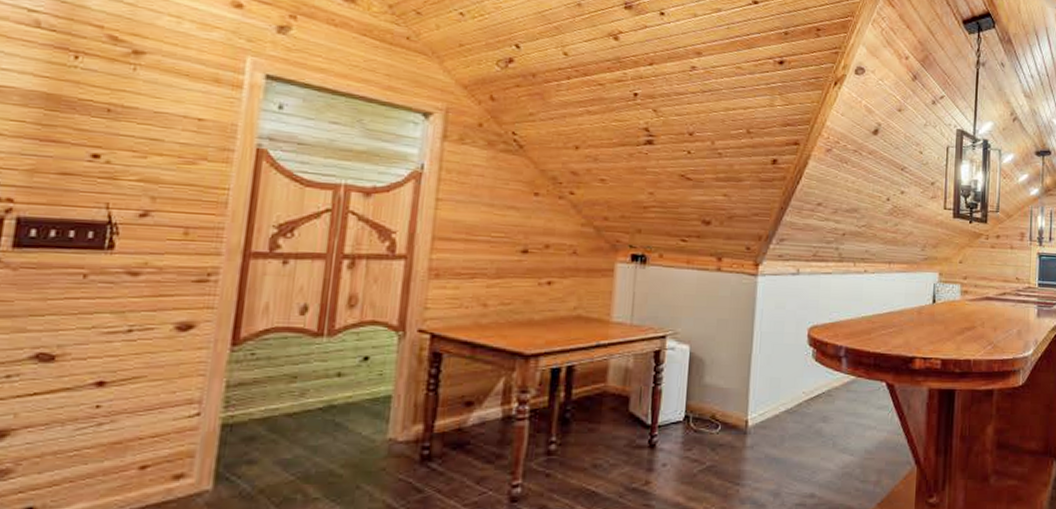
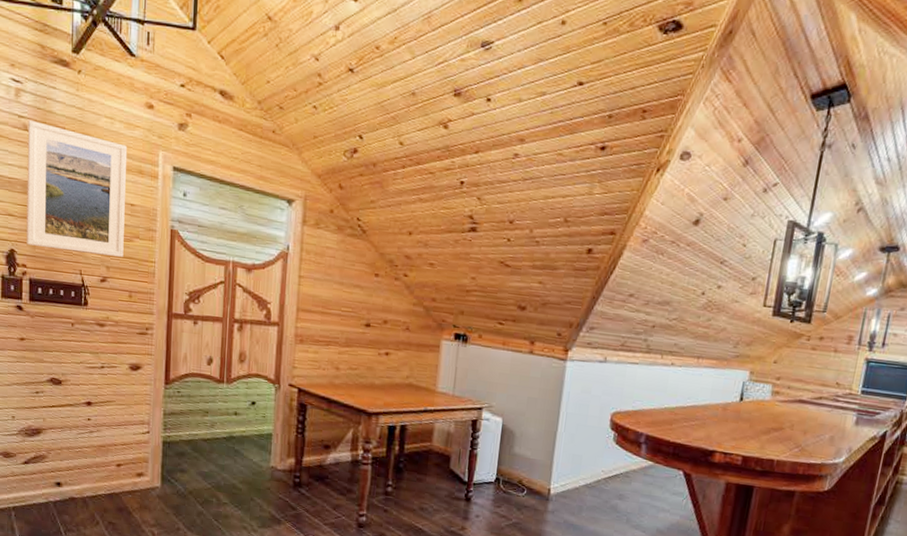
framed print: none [18,14,200,184] -> present [26,119,128,257]

